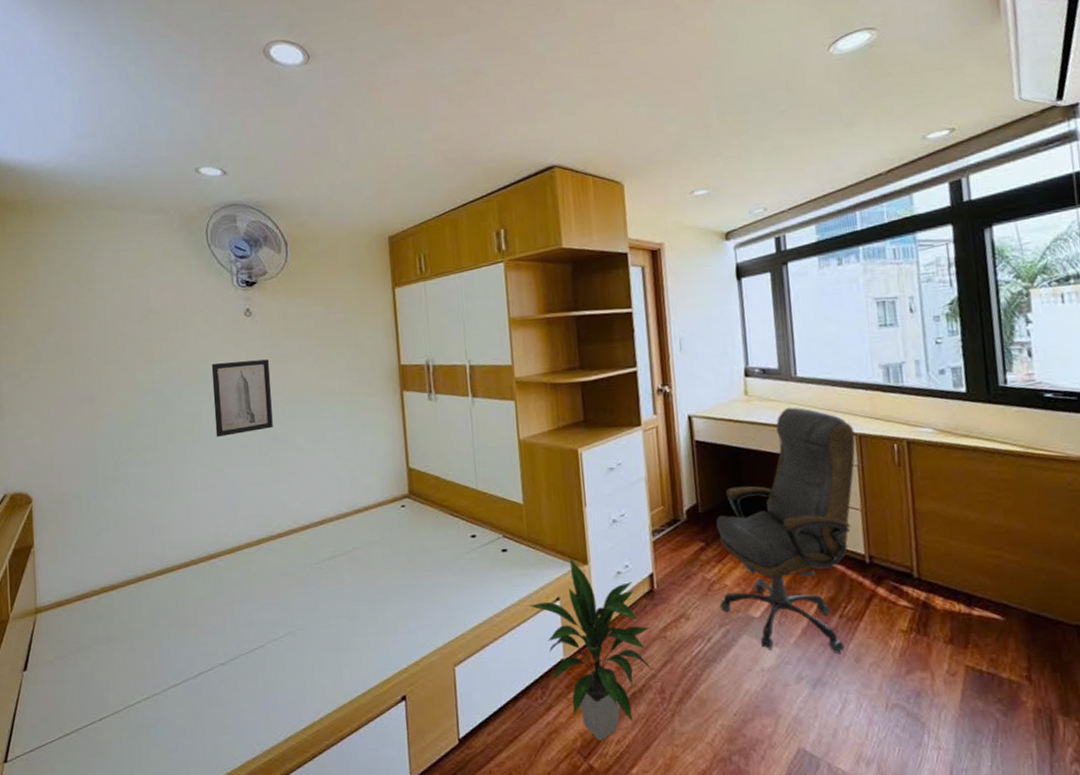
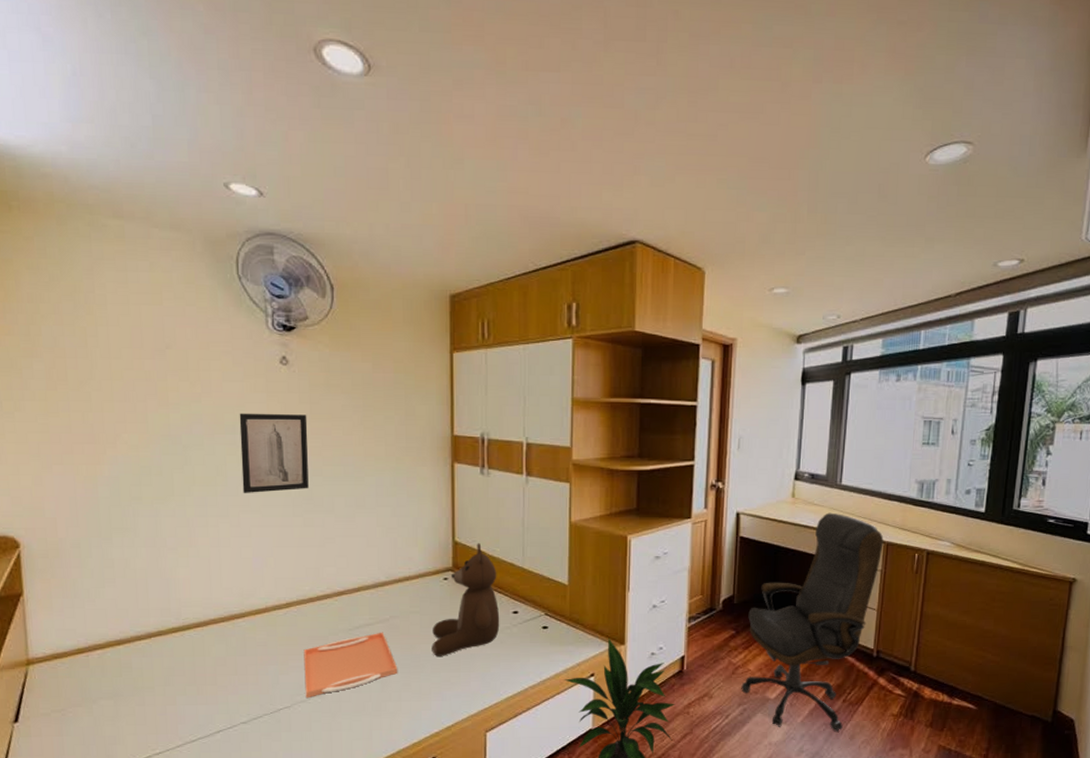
serving tray: none [274,564,364,637] -> present [303,632,398,699]
bear: none [394,468,459,587] -> present [432,543,500,656]

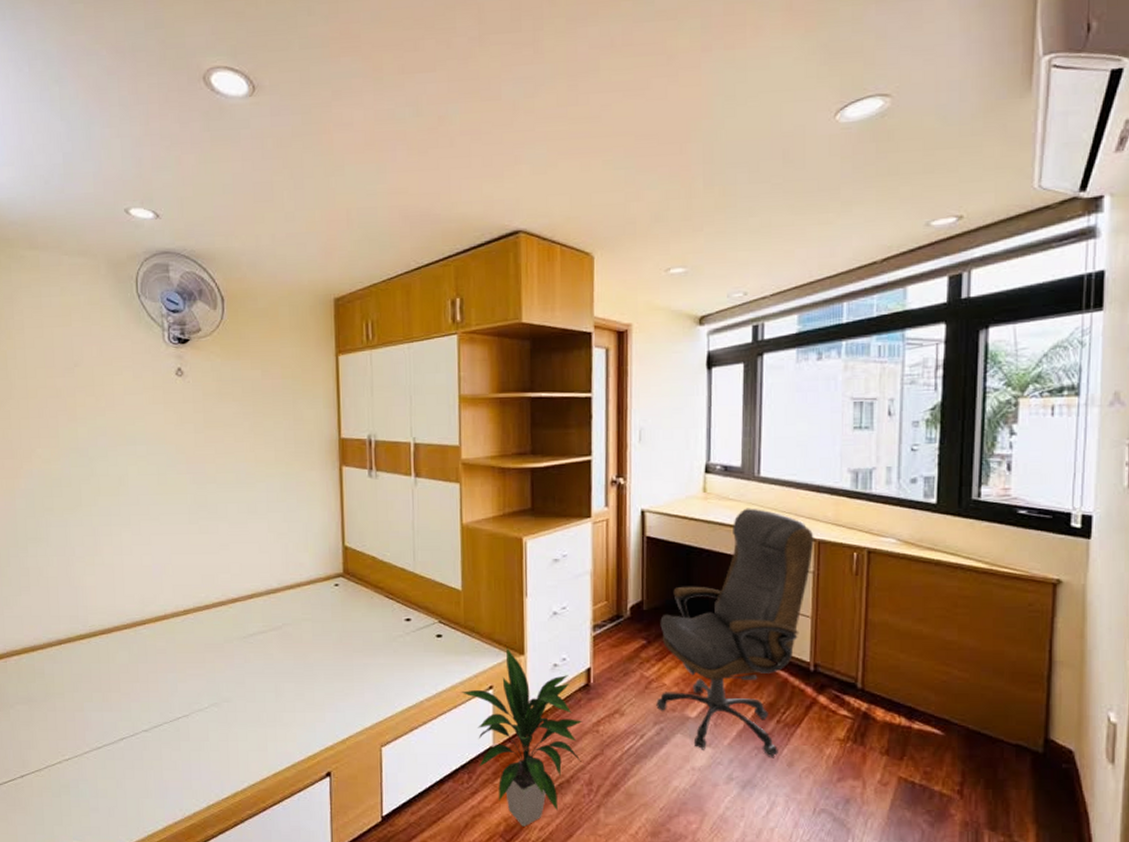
wall art: present [239,413,309,494] -> none [139,423,203,503]
serving tray: present [303,632,398,699] -> none [200,640,292,707]
bear: present [432,543,500,656] -> none [324,548,393,665]

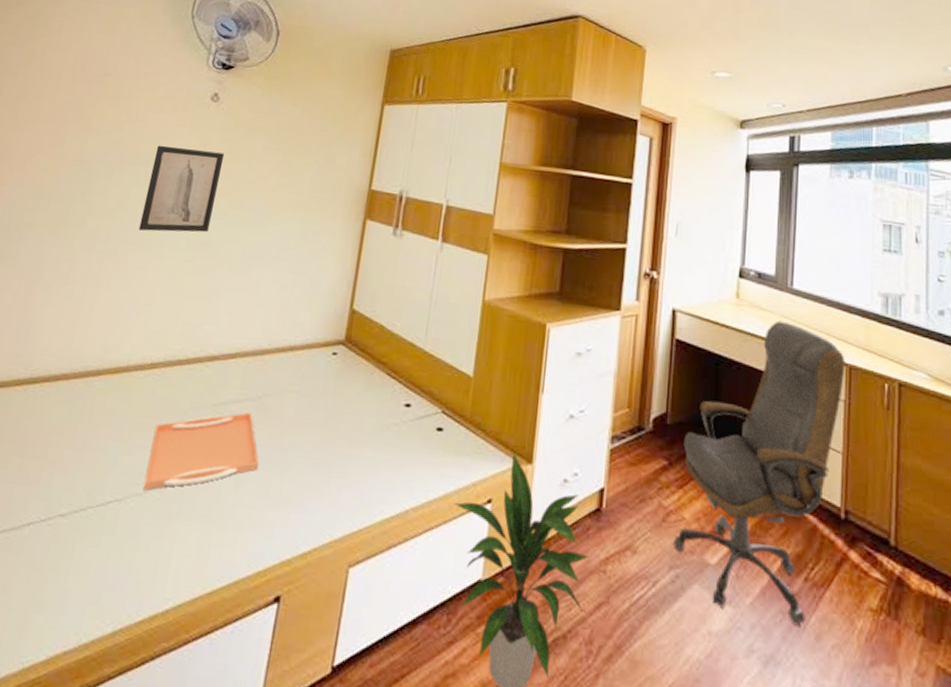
wall art: none [139,423,203,503] -> present [138,145,225,233]
serving tray: none [200,640,292,707] -> present [142,412,259,492]

